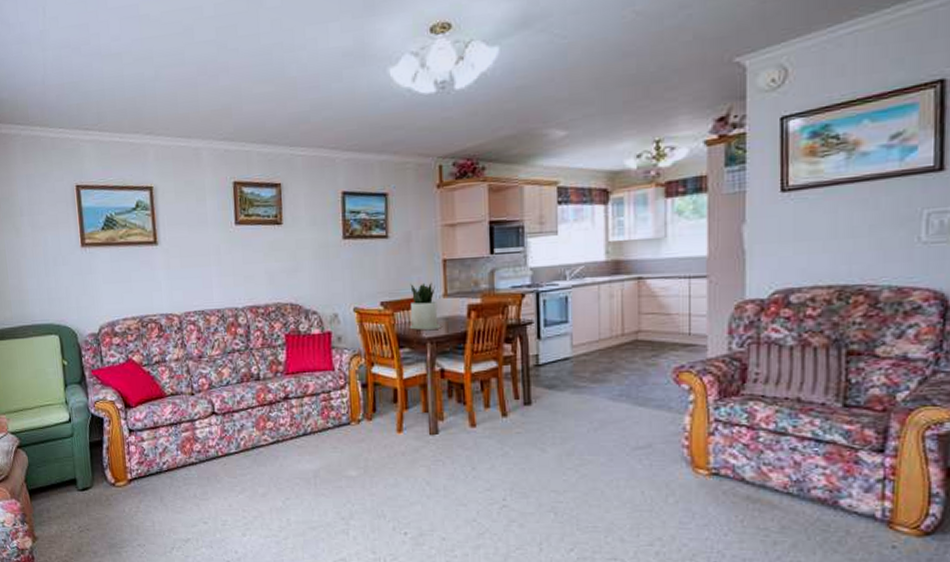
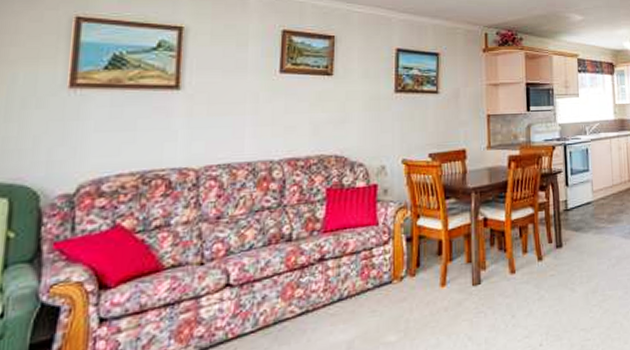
planter: present [409,282,441,331] -> none [455,135,485,182]

